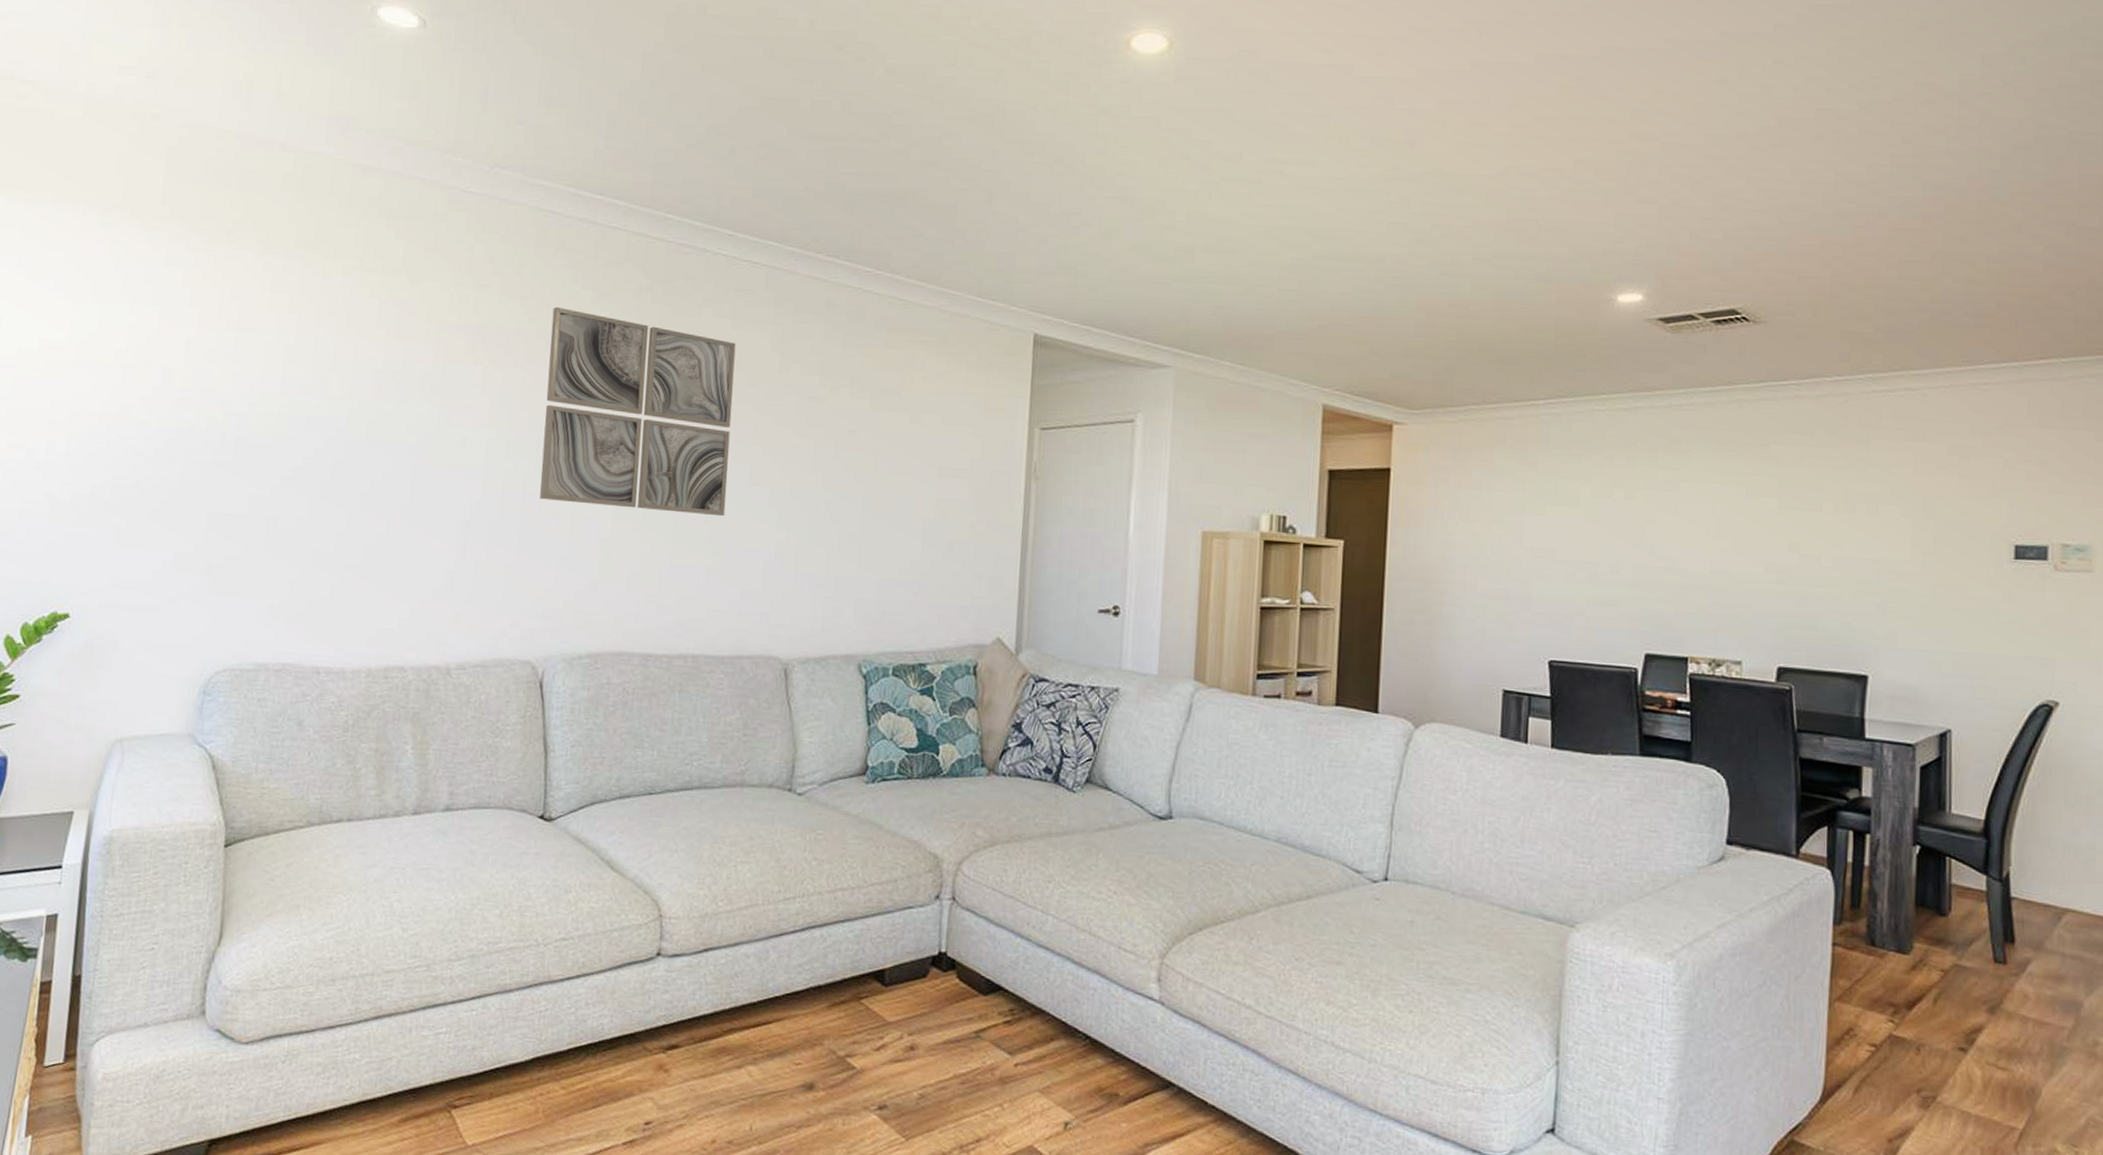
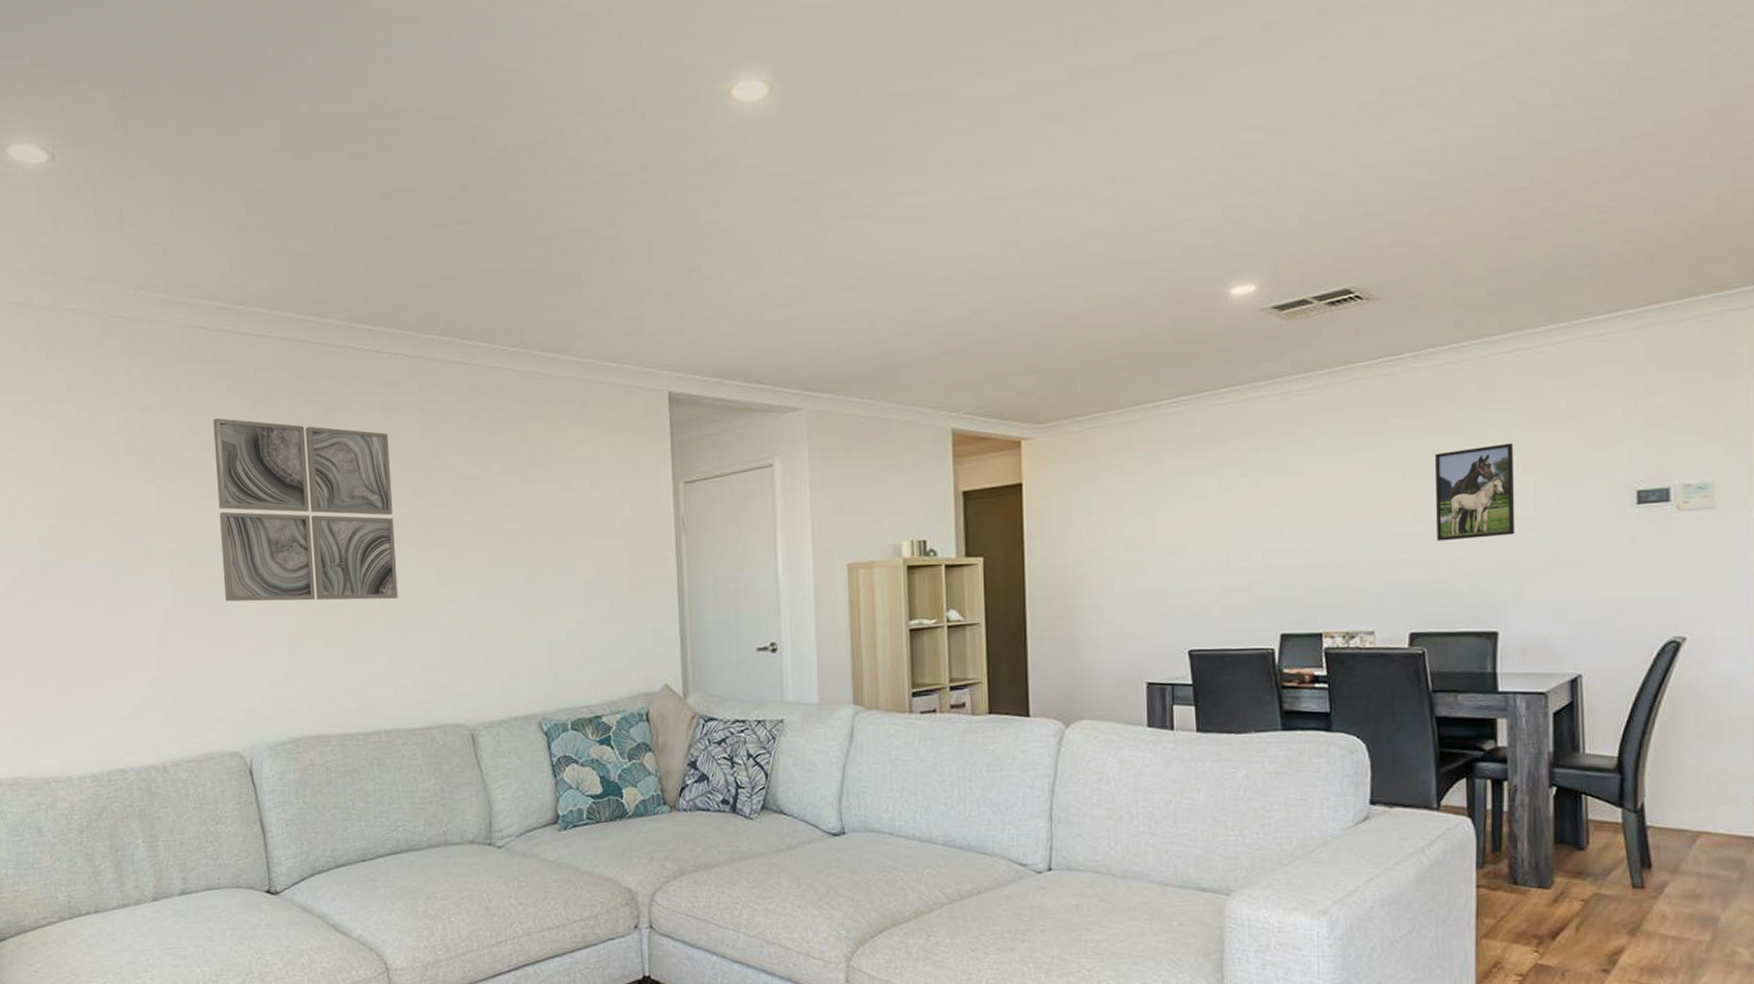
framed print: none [1811,482,1893,577] -> present [1434,443,1515,541]

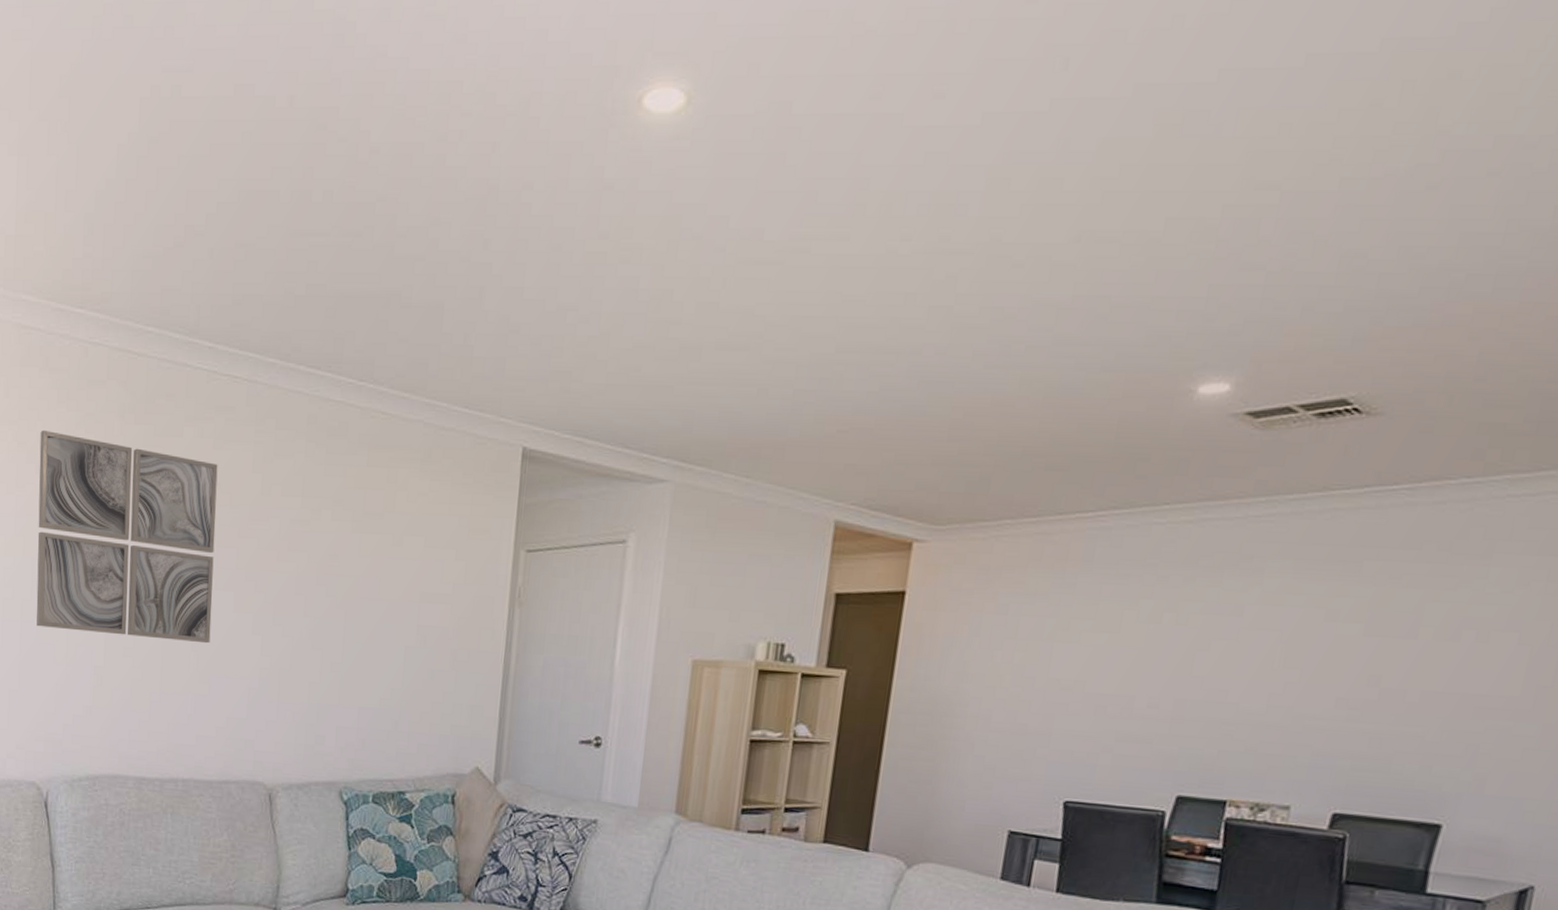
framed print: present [1434,443,1515,541] -> none [1390,605,1513,715]

